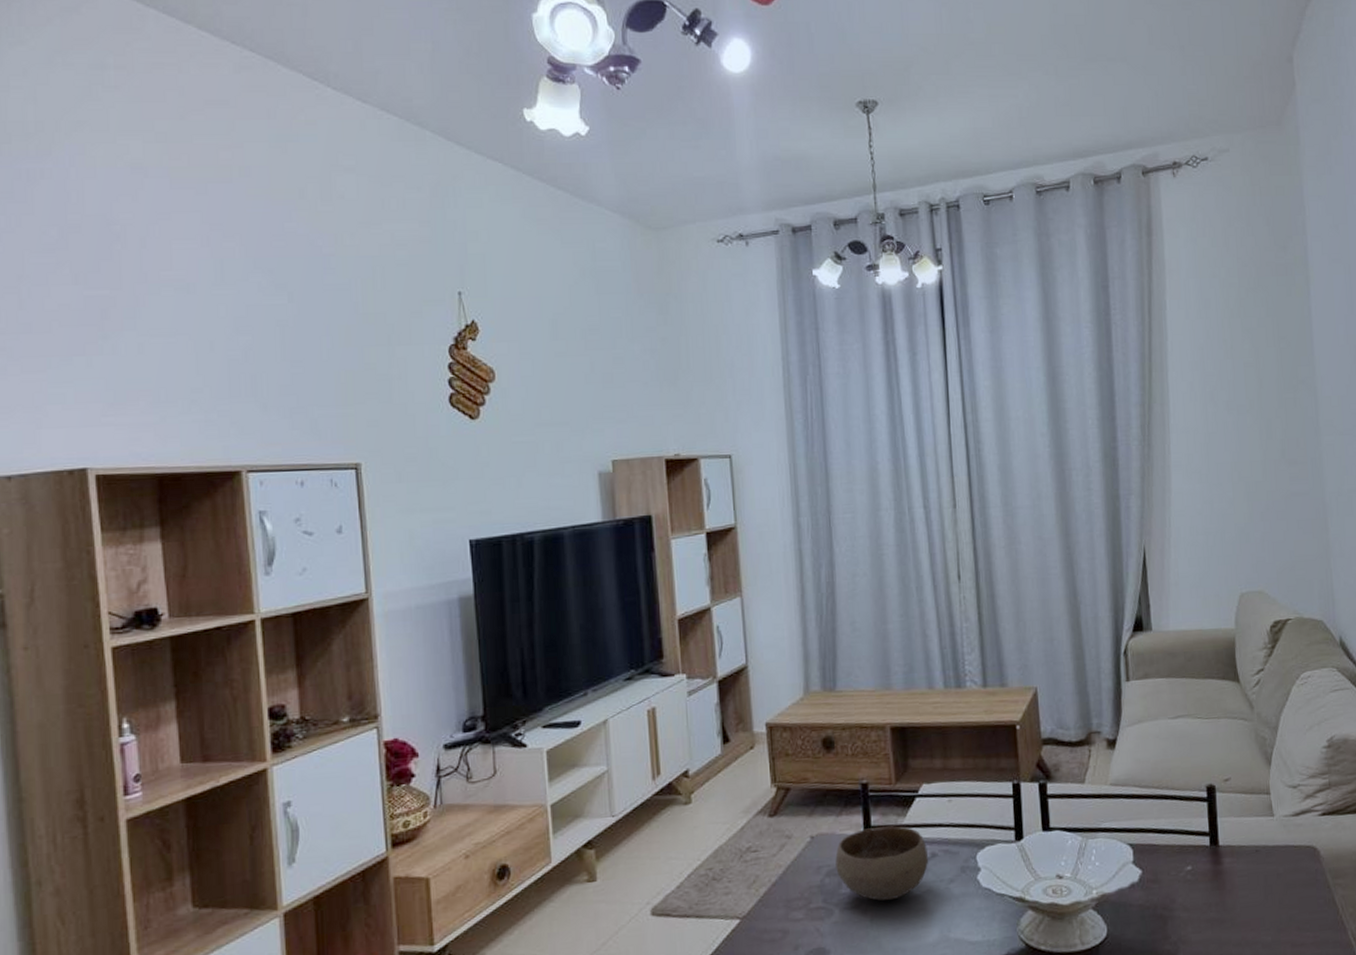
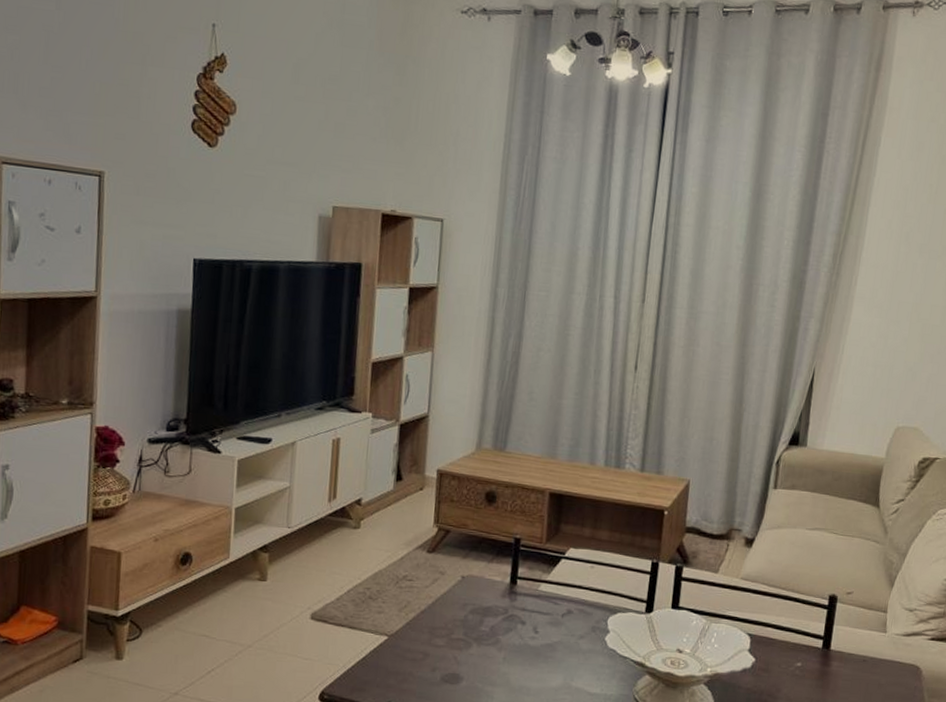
bowl: present [835,826,928,901] -> none [480,578,565,645]

